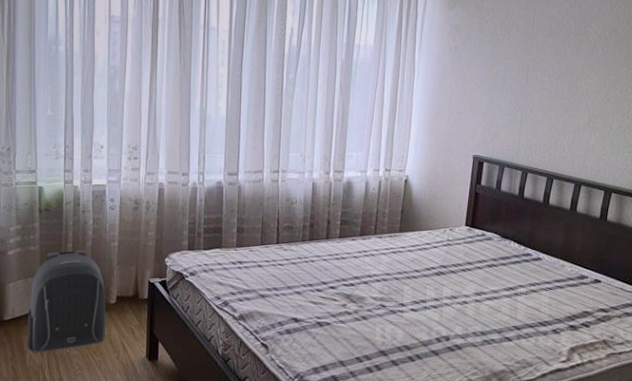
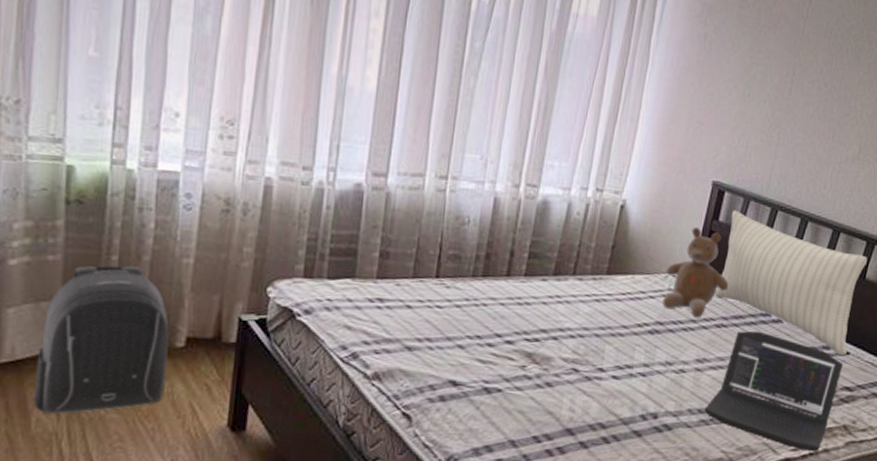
stuffed bear: none [444,192,495,260] -> present [662,227,729,317]
pillow: none [484,175,607,283] -> present [715,209,868,355]
laptop: none [486,268,597,363] -> present [704,331,844,452]

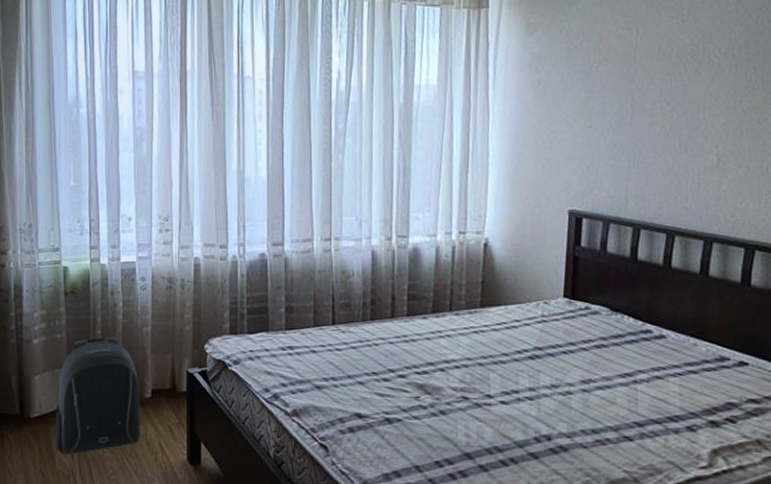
stuffed bear: present [662,227,729,317] -> none [537,255,602,339]
laptop: present [704,331,844,452] -> none [598,348,744,469]
pillow: present [715,209,868,355] -> none [589,234,750,366]

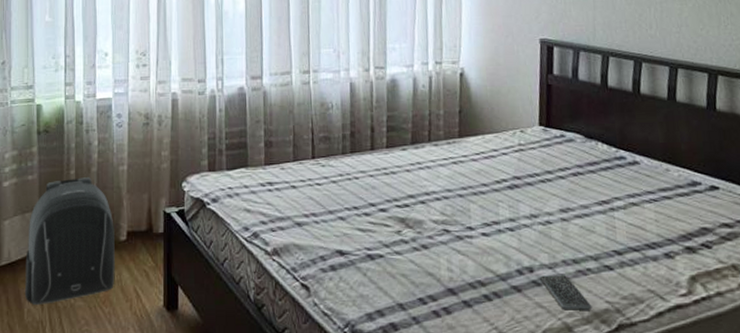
smartphone: none [558,444,610,478] -> present [540,275,593,311]

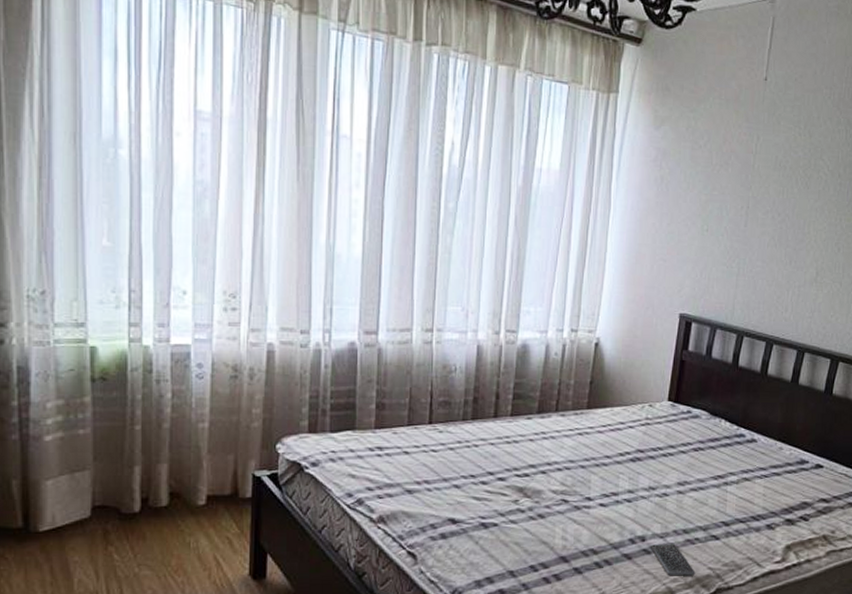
backpack: present [24,177,115,305] -> none [74,434,191,574]

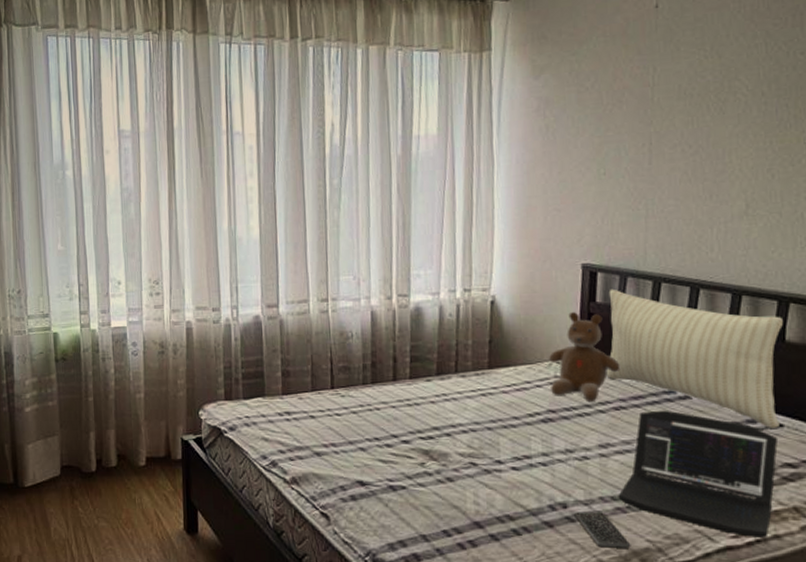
stuffed bear: none [642,359,703,442] -> present [549,312,621,401]
laptop: none [689,451,819,563] -> present [618,410,779,539]
pillow: none [690,339,833,469] -> present [606,289,784,428]

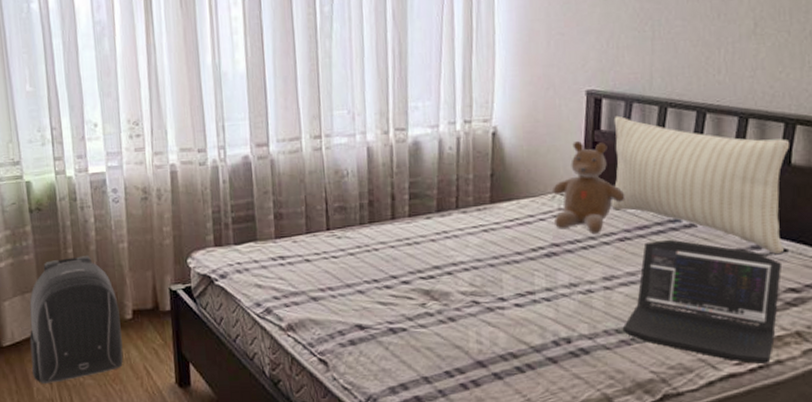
backpack: none [50,404,136,524] -> present [29,256,124,383]
smartphone: present [574,512,631,548] -> none [579,345,635,381]

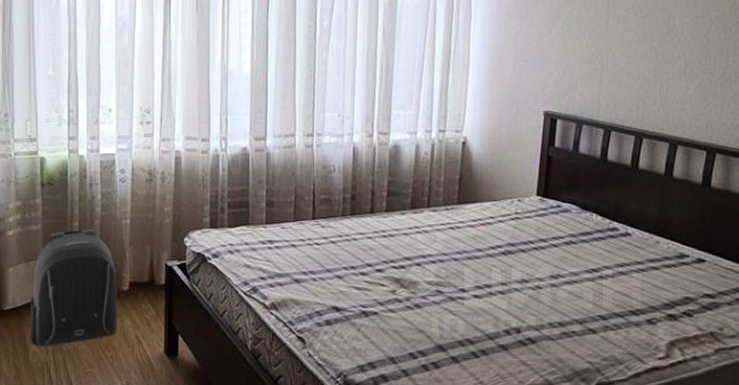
stuffed bear: present [553,141,626,233] -> none [511,155,573,236]
pillow: present [610,115,790,254] -> none [560,135,711,263]
laptop: present [622,239,783,365] -> none [565,245,701,360]

